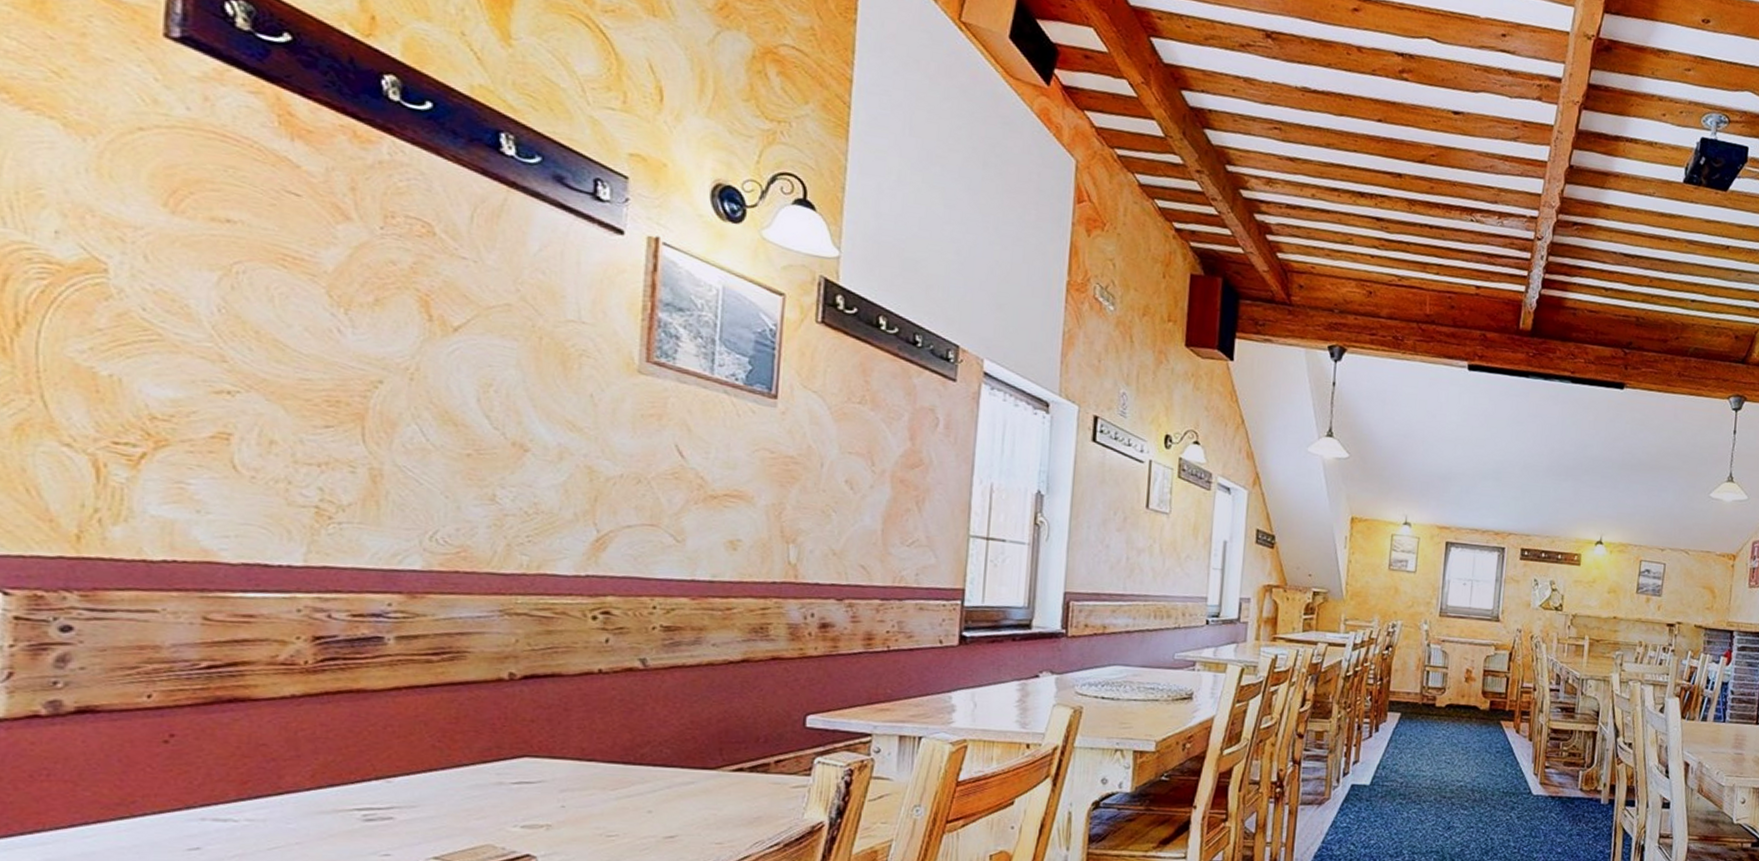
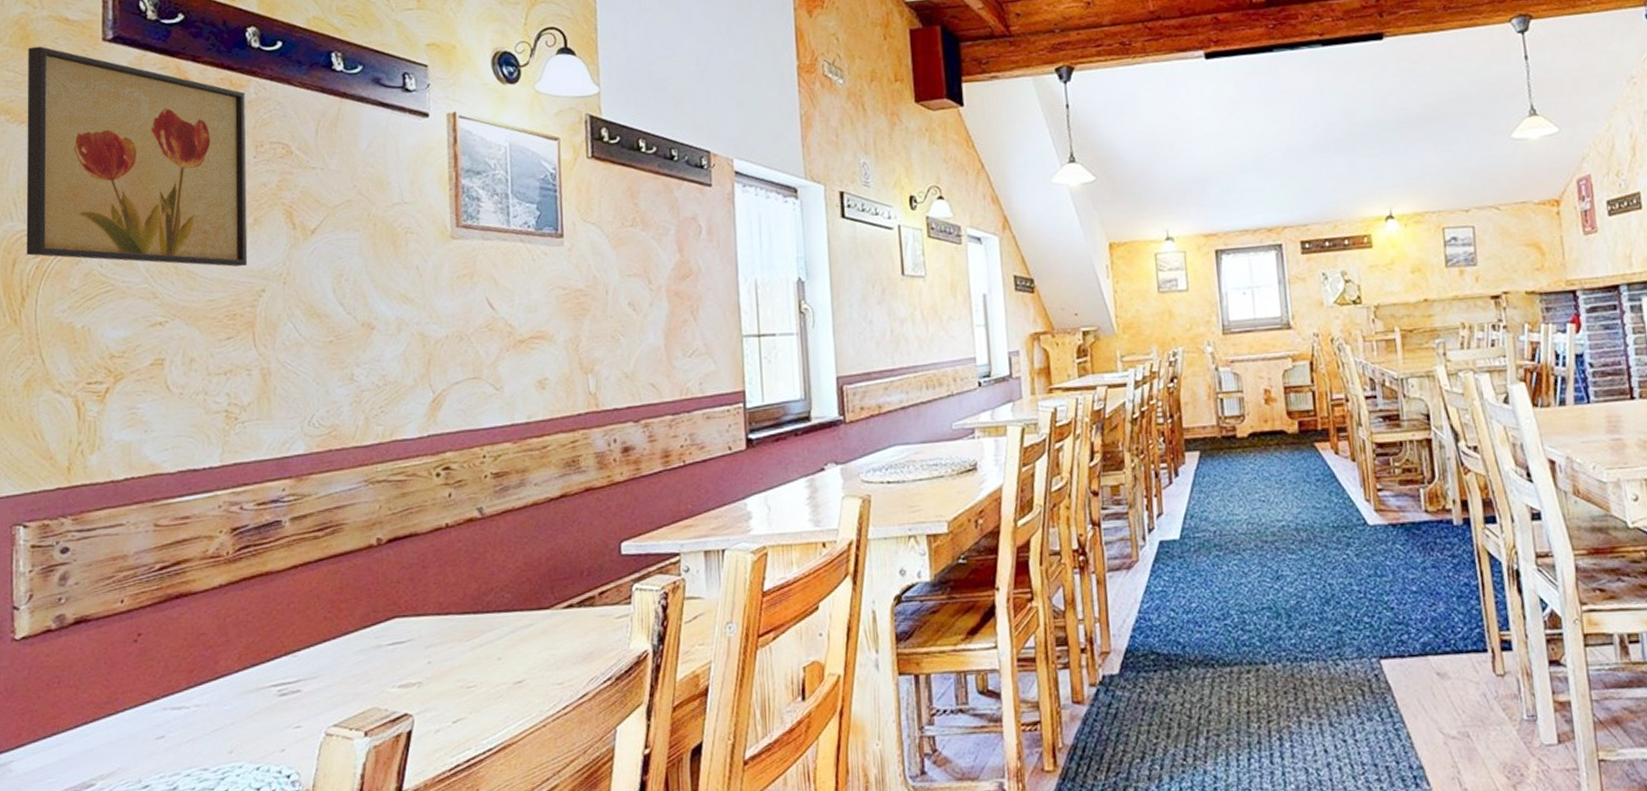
wall art: none [26,16,375,350] -> present [26,46,248,267]

